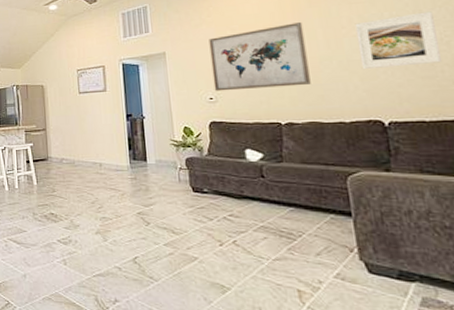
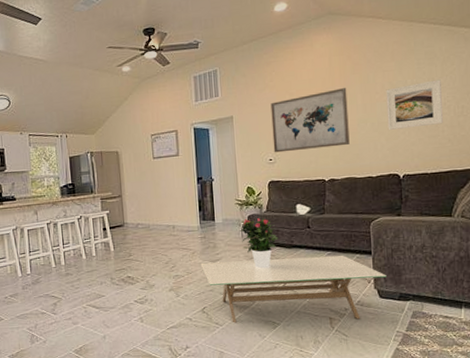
coffee table: none [131,206,376,297] -> present [200,255,386,323]
potted flower: none [175,162,225,220] -> present [239,218,279,269]

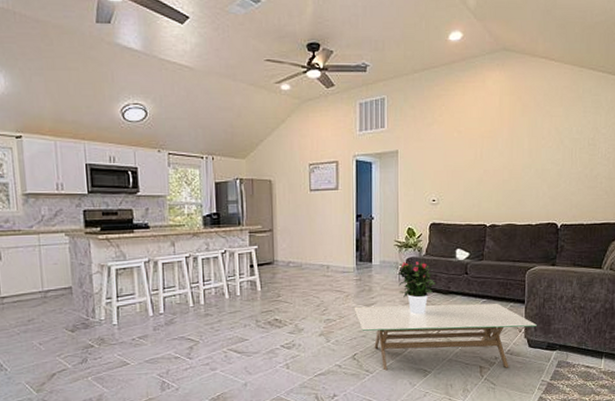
wall art: present [270,88,350,153] -> none [437,130,515,194]
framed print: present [386,79,444,130] -> none [550,130,604,177]

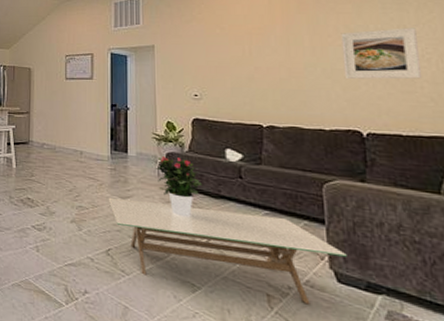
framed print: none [550,130,604,177] -> present [341,28,423,79]

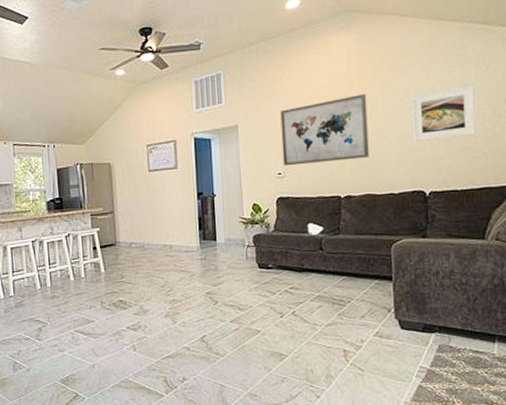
coffee table: present [108,197,347,305] -> none [200,280,409,354]
potted flower: present [155,156,203,217] -> none [243,238,288,294]
wall art: none [198,27,294,90] -> present [280,94,369,166]

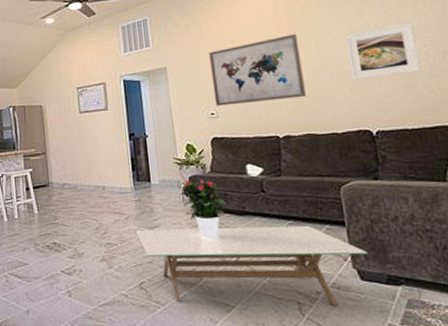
coffee table: none [200,280,409,354] -> present [135,225,368,306]
potted flower: none [243,238,288,294] -> present [179,180,228,239]

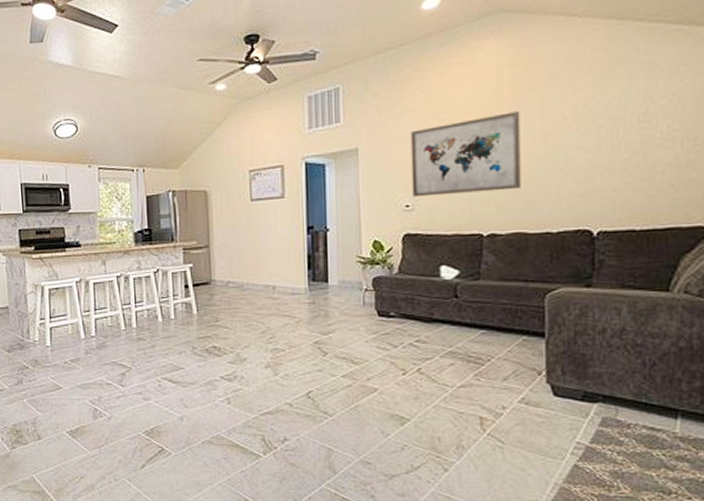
coffee table: present [135,225,368,306] -> none [307,334,565,422]
potted flower: present [179,180,228,239] -> none [360,281,414,347]
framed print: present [344,22,422,80] -> none [578,100,665,169]

